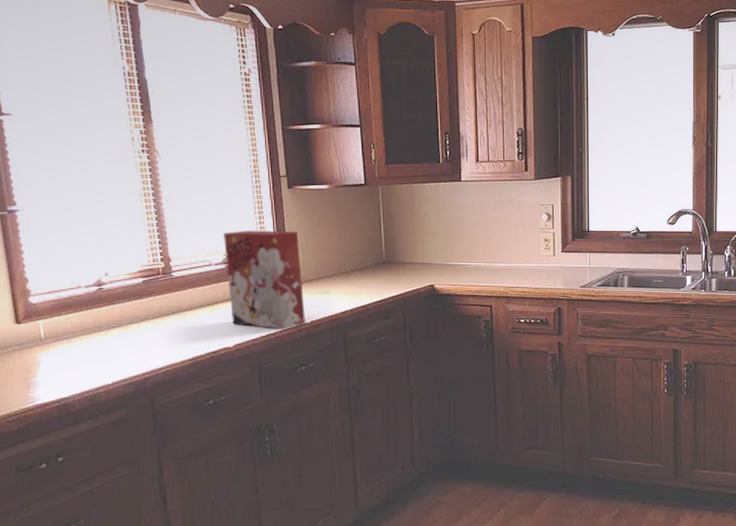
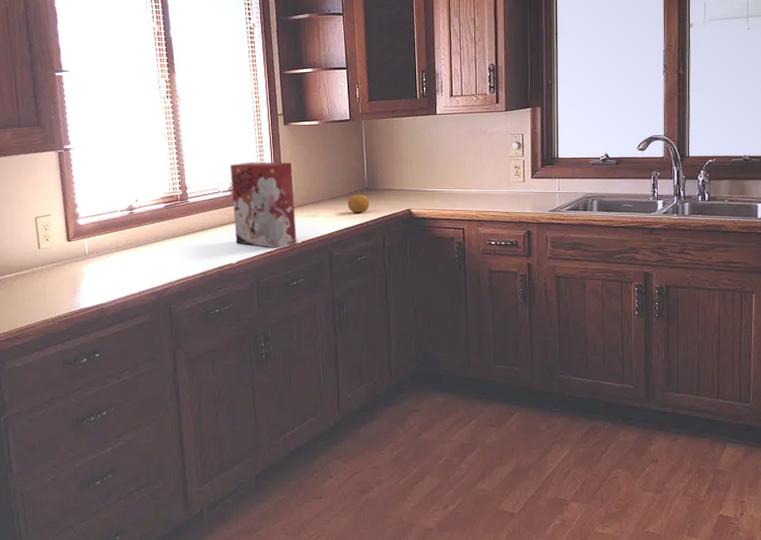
fruit: none [364,264,388,290] -> present [348,191,370,214]

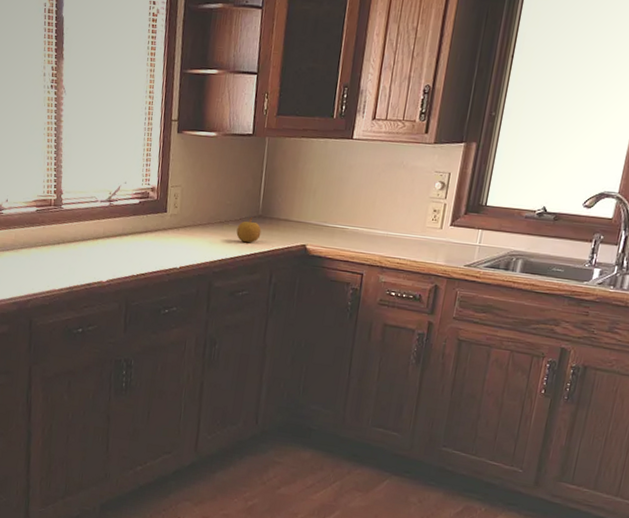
cereal box: present [230,162,297,248] -> none [108,171,181,271]

